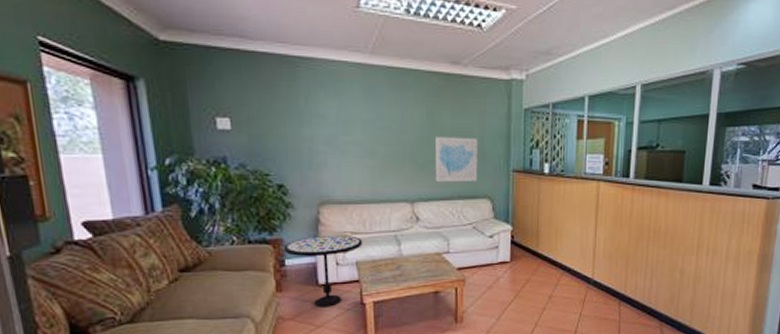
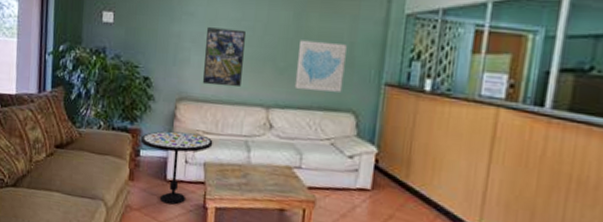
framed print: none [341,129,383,186] -> present [202,27,245,88]

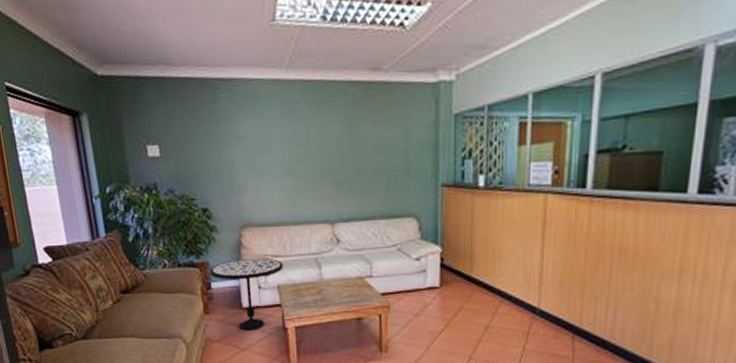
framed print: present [202,27,245,88] -> none [260,148,303,208]
wall art: present [294,40,347,92] -> none [354,150,402,200]

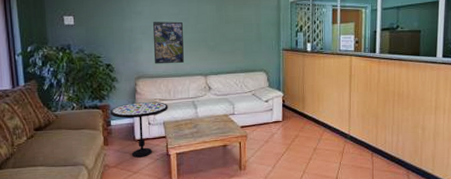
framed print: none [260,148,303,208] -> present [152,21,184,64]

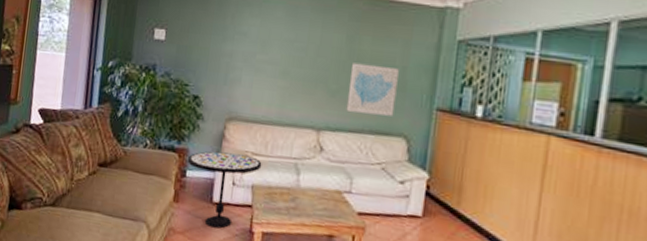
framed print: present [152,21,184,64] -> none [253,48,298,109]
wall art: none [222,25,255,59] -> present [346,63,399,116]

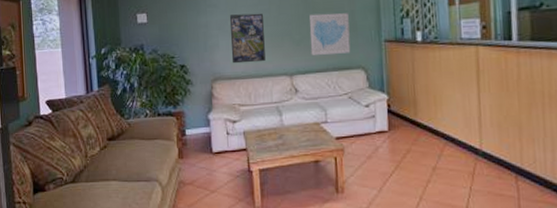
side table: present [188,151,262,229] -> none [185,107,249,174]
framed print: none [253,48,298,109] -> present [229,13,265,64]

